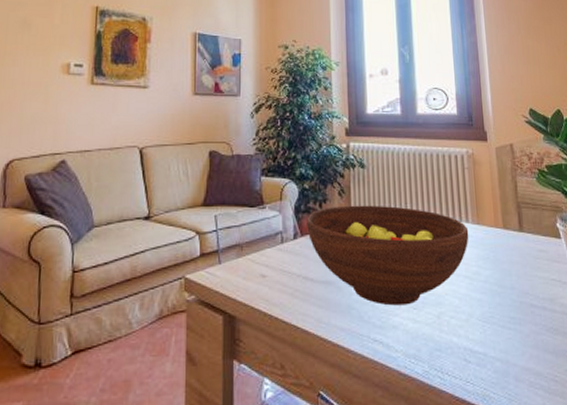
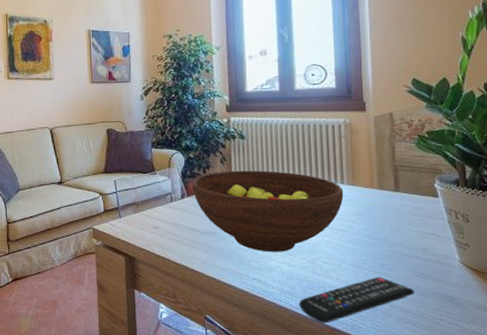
remote control: none [425,332,545,395] -> present [298,276,414,324]

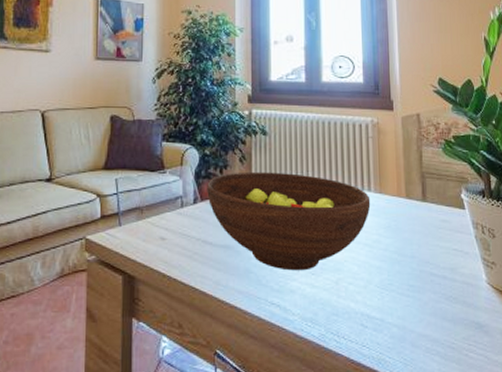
remote control: present [298,276,414,324] -> none [321,299,443,358]

